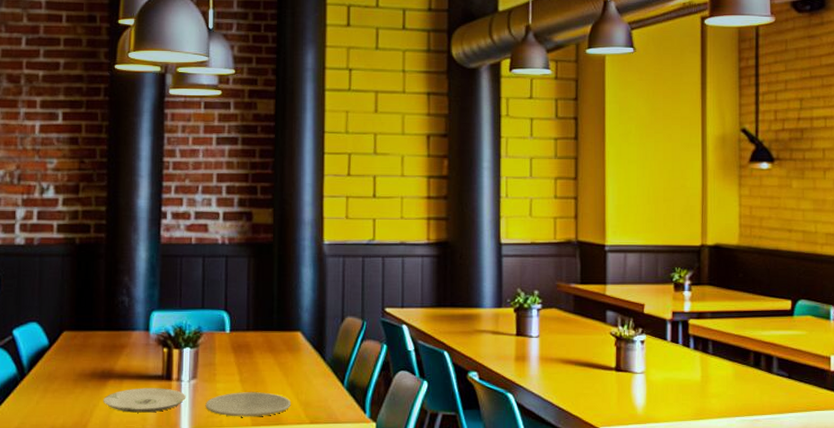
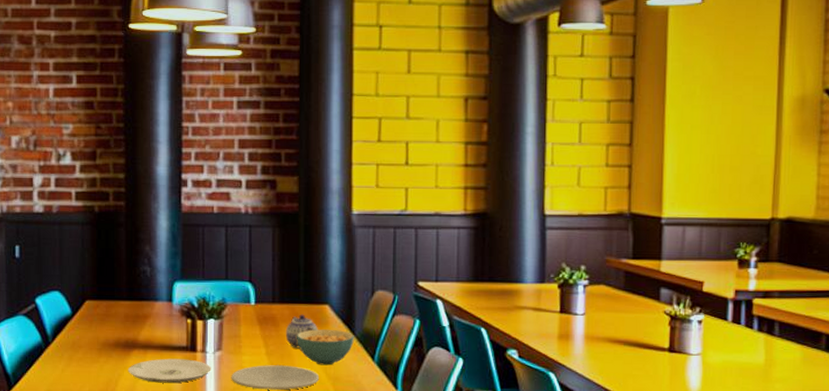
teapot: none [259,341,290,375] -> present [285,314,318,349]
cereal bowl: none [270,356,325,391] -> present [297,329,354,366]

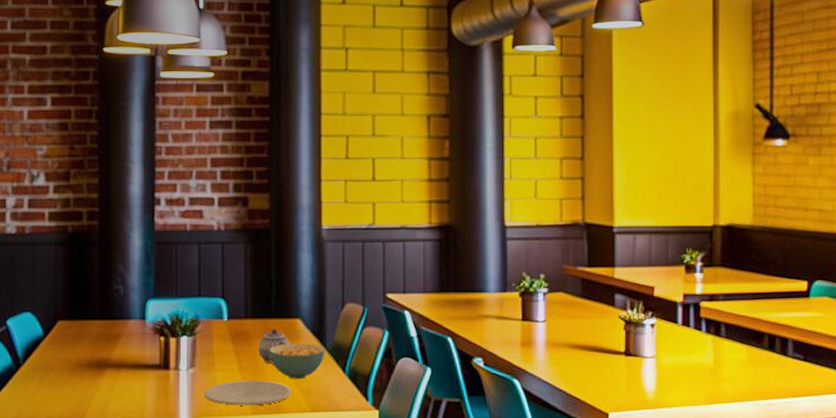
plate: present [127,358,211,383] -> none [100,377,184,402]

